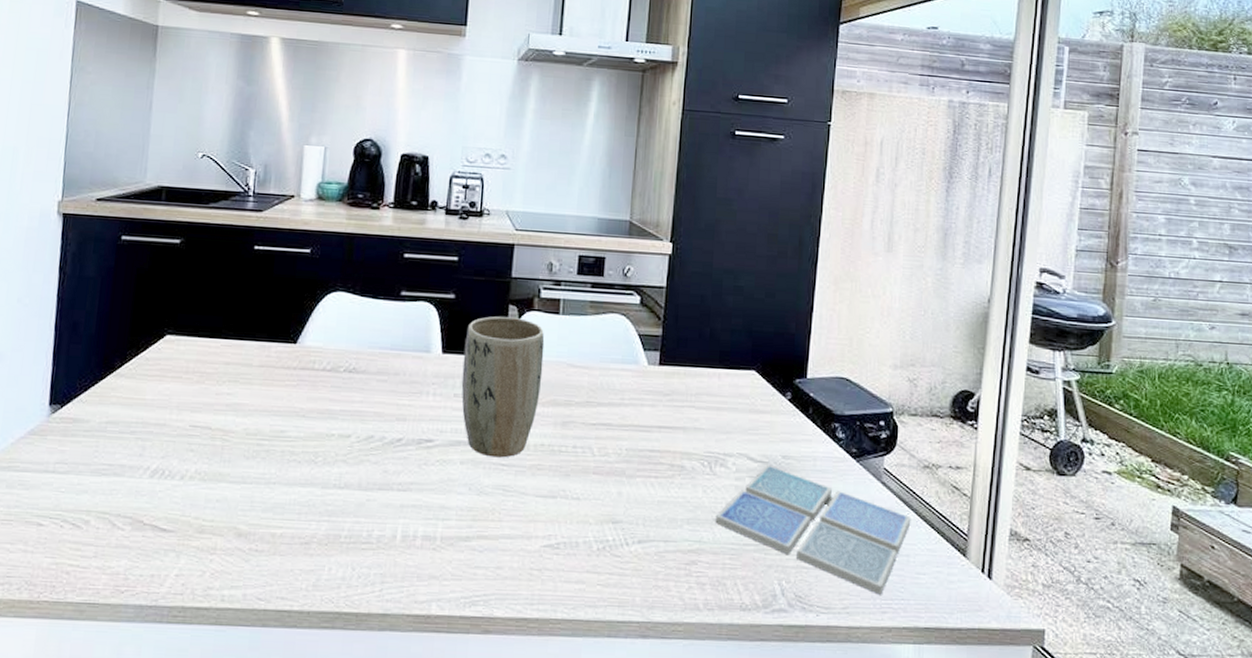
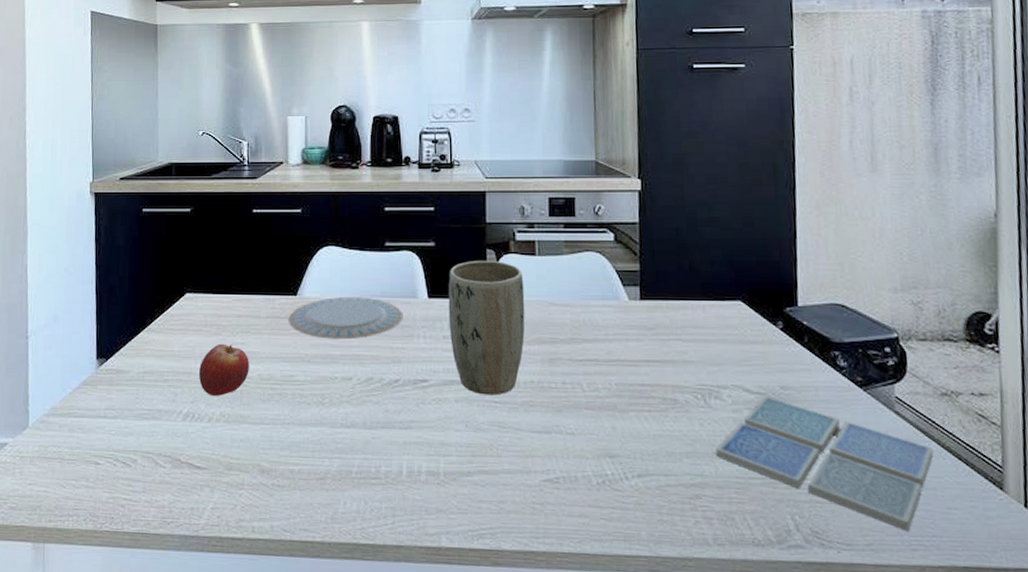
fruit: none [173,393,235,451] -> present [199,343,249,396]
plate: none [283,347,414,394] -> present [288,296,403,340]

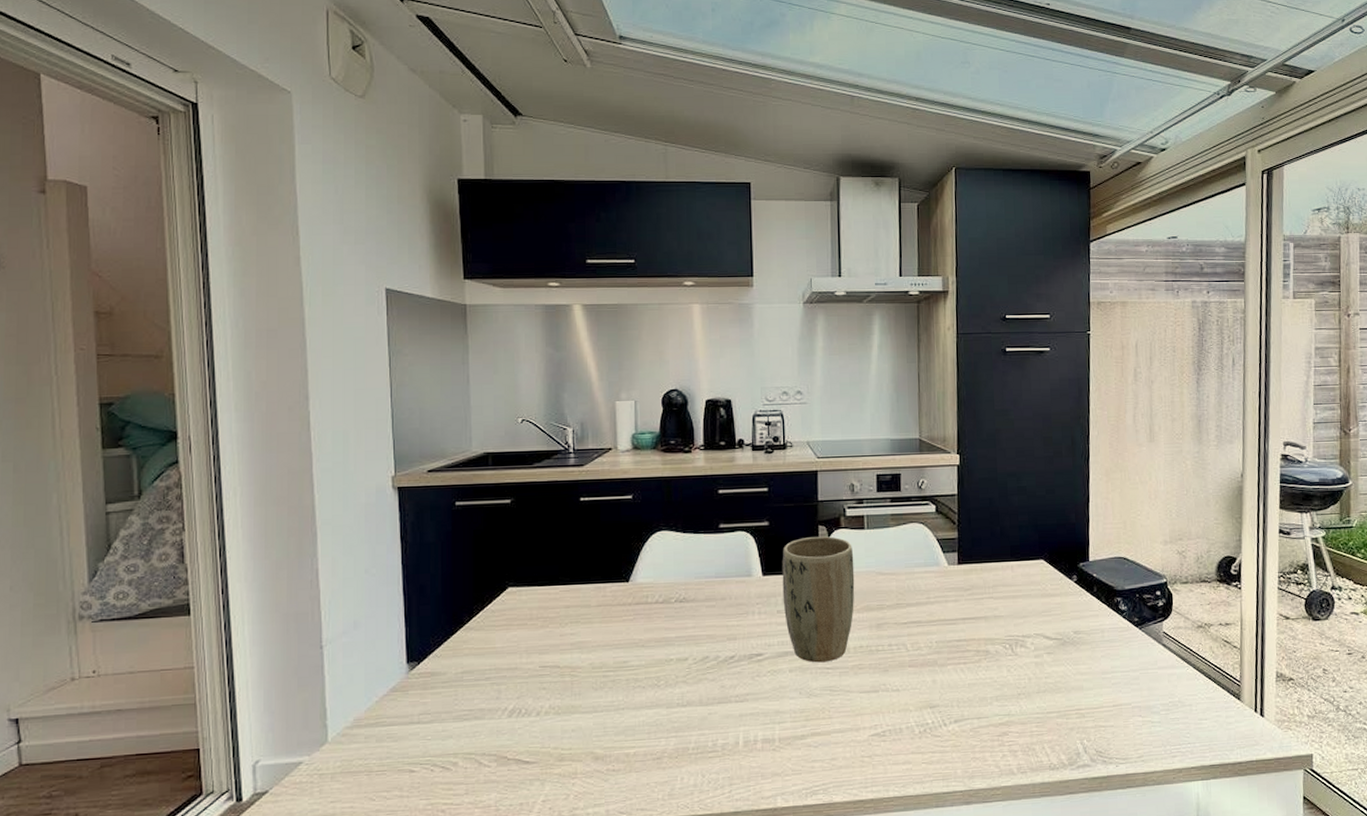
fruit: present [199,343,249,396] -> none [525,635,580,689]
plate: present [288,296,403,340] -> none [620,578,738,623]
drink coaster: present [715,396,934,531] -> none [1020,640,1191,742]

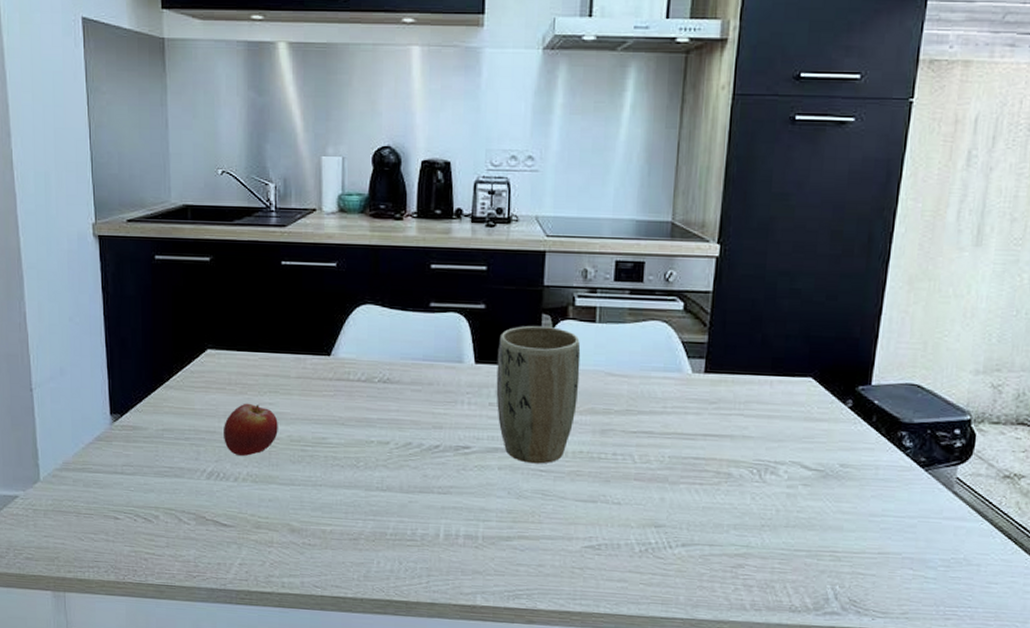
fruit: none [525,635,580,689] -> present [224,403,278,456]

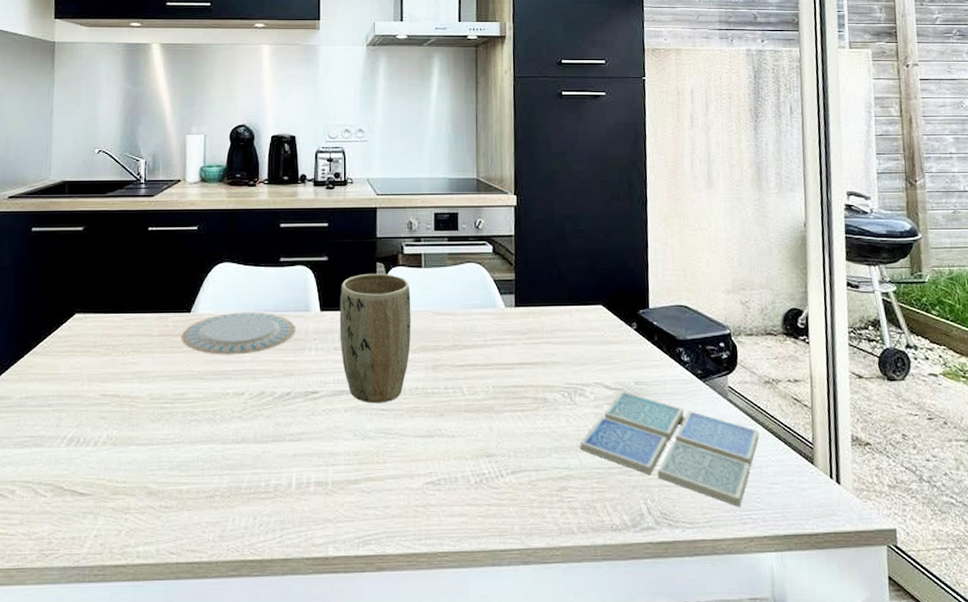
fruit: present [224,403,278,456] -> none [86,364,140,418]
plate: none [320,358,447,404] -> present [180,312,296,355]
drink coaster: none [764,473,985,602] -> present [580,391,760,507]

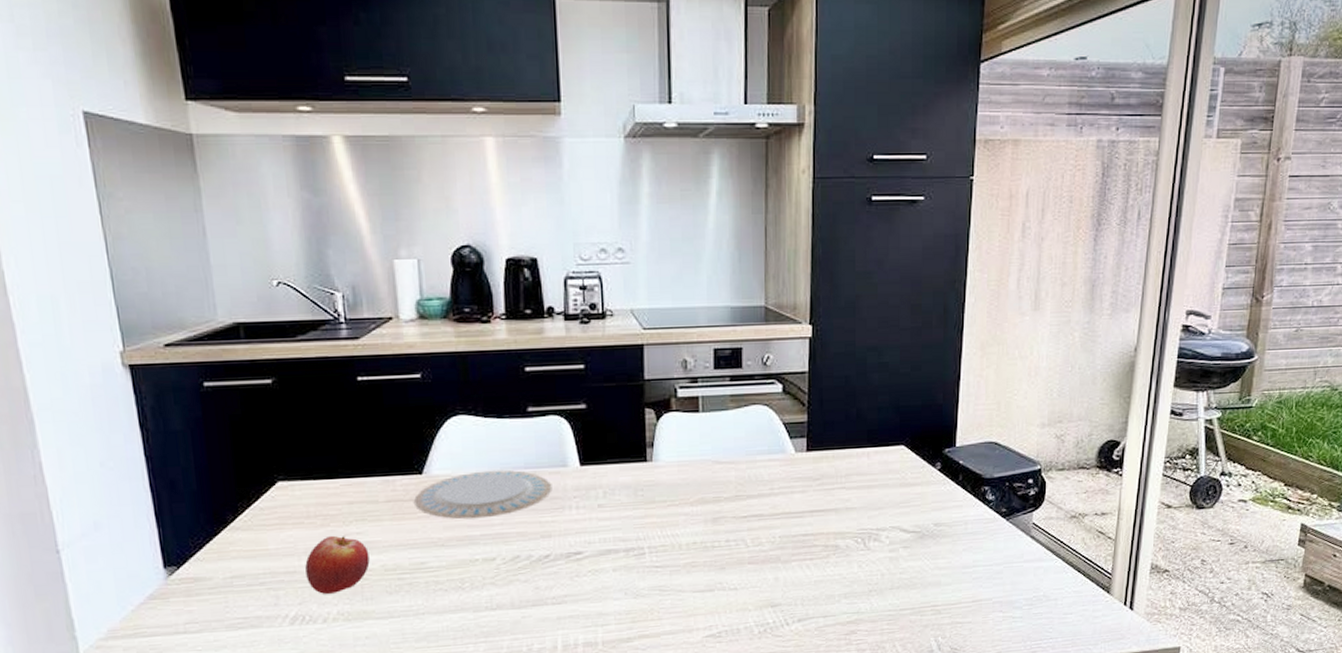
fruit: none [86,364,140,418] -> present [305,535,370,594]
plant pot: present [340,274,411,404] -> none [602,421,688,561]
drink coaster: present [580,391,760,507] -> none [872,533,1059,637]

